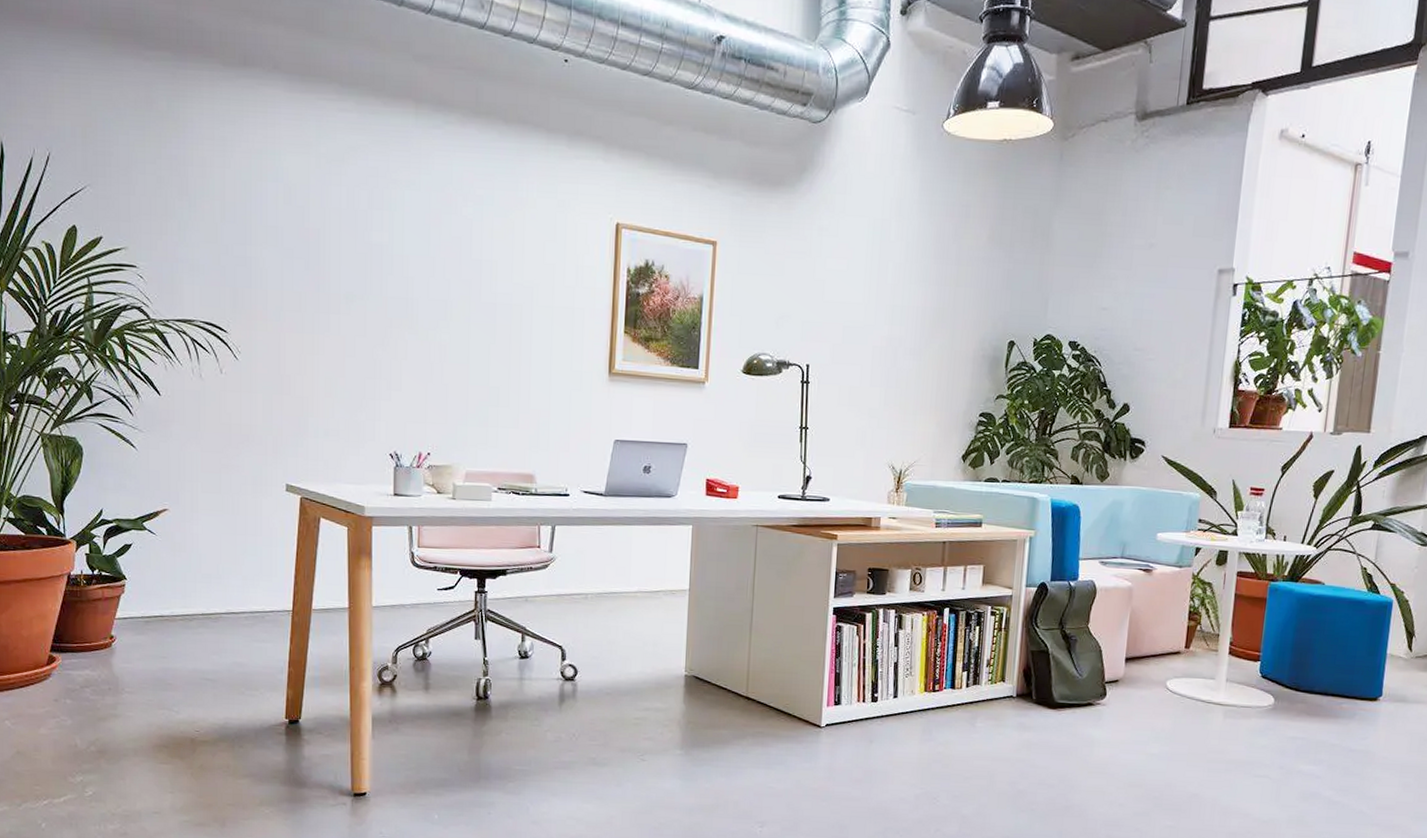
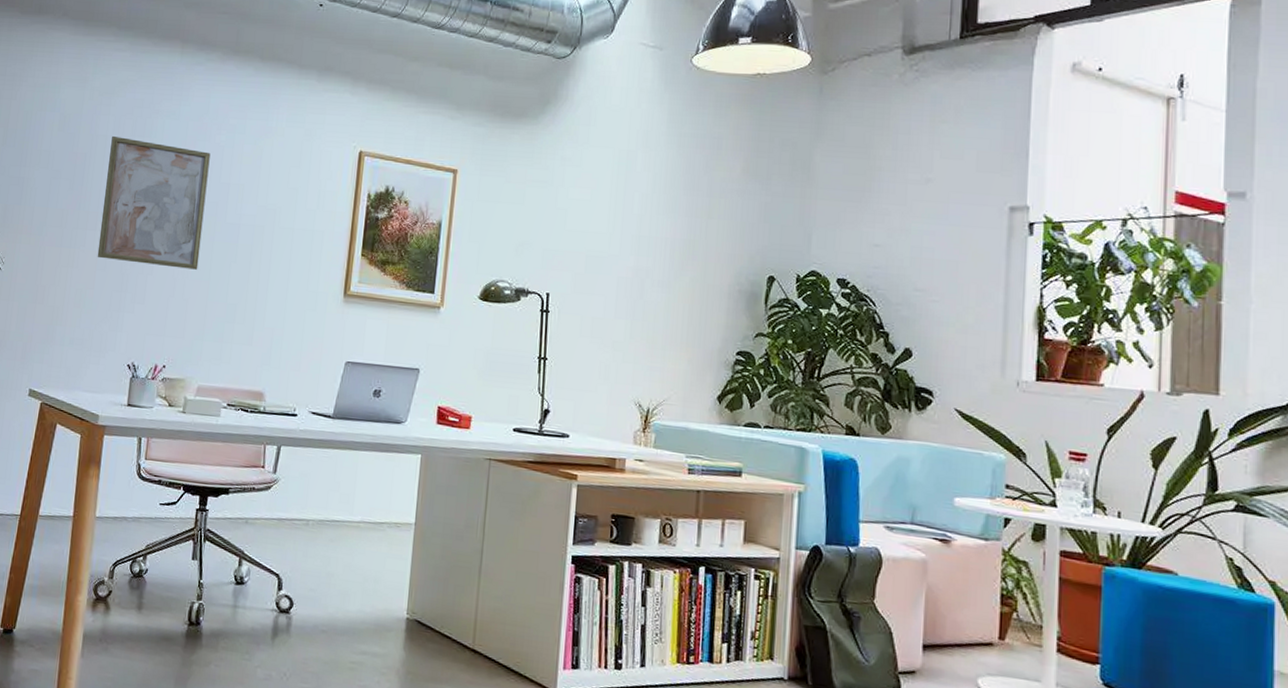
wall art: none [344,210,458,353] -> present [97,136,211,270]

